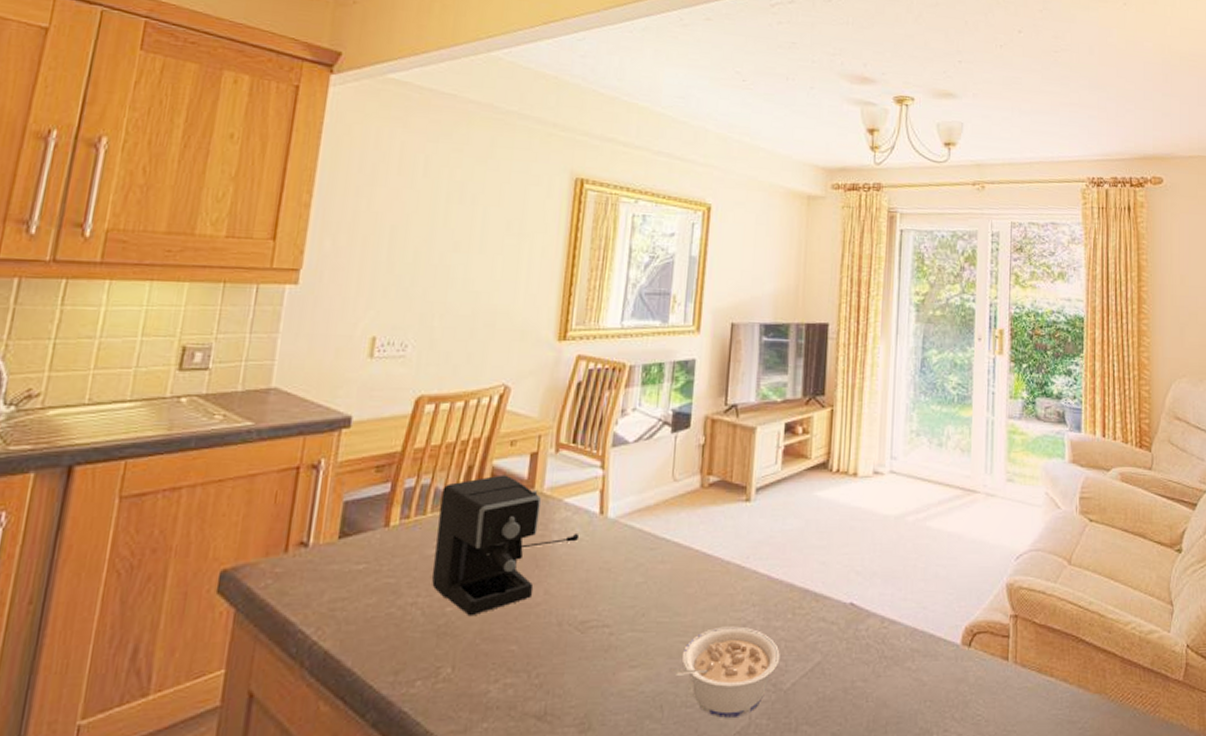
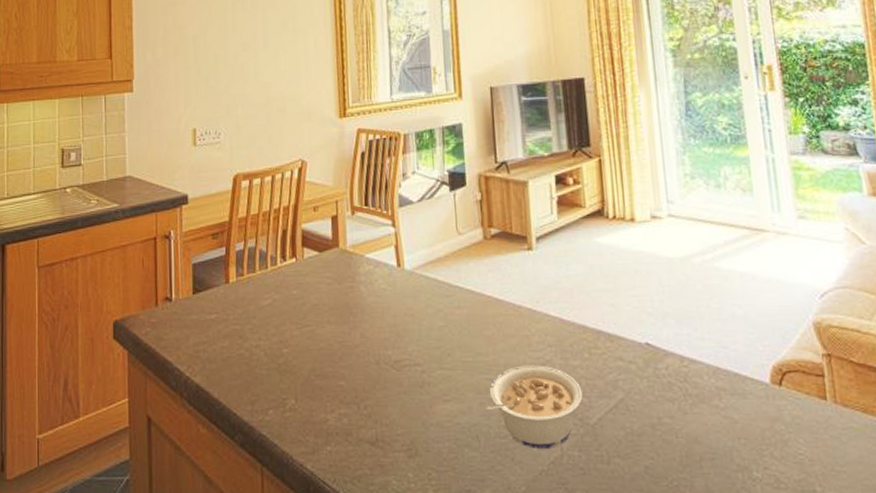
coffee maker: present [432,474,580,616] -> none [265,236,383,357]

